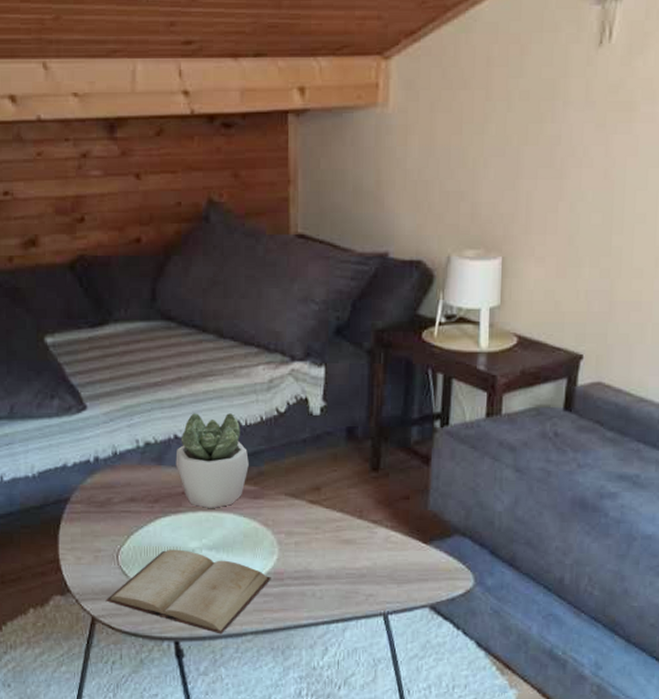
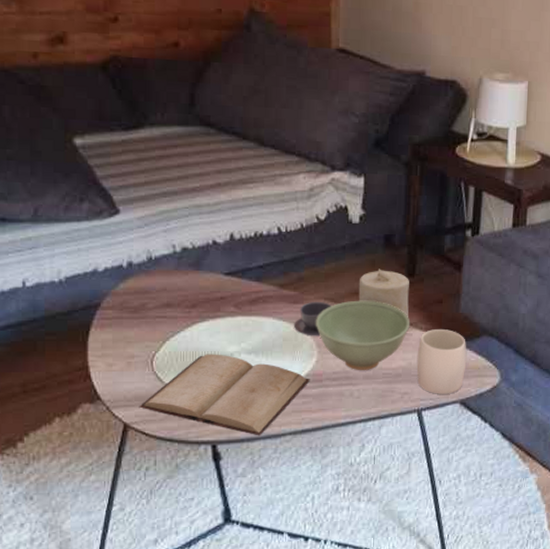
succulent plant: present [175,413,249,508] -> none [214,219,289,313]
teacup: none [255,496,292,533] -> present [294,301,332,336]
bowl: none [275,496,375,569] -> present [315,300,411,370]
candle: none [320,463,373,514] -> present [358,268,409,317]
mug: none [382,528,437,598] -> present [416,329,467,394]

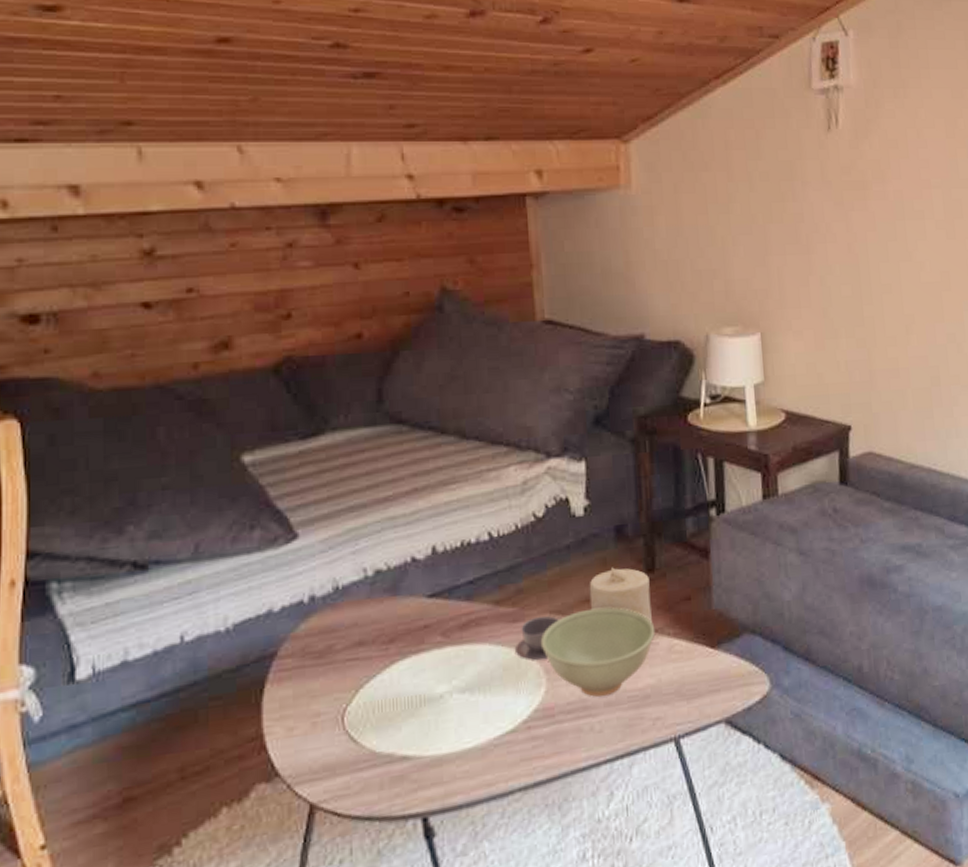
book: present [139,354,310,436] -> none [328,697,540,799]
mug: present [416,329,467,394] -> none [666,631,728,715]

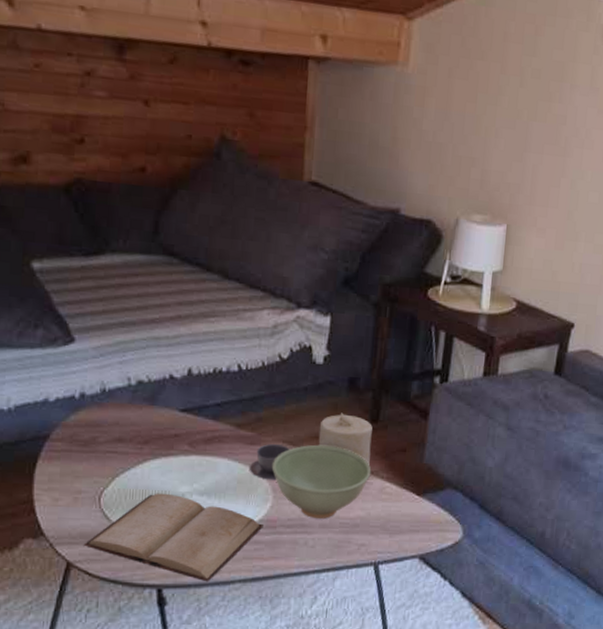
book: none [328,697,540,799] -> present [83,493,263,582]

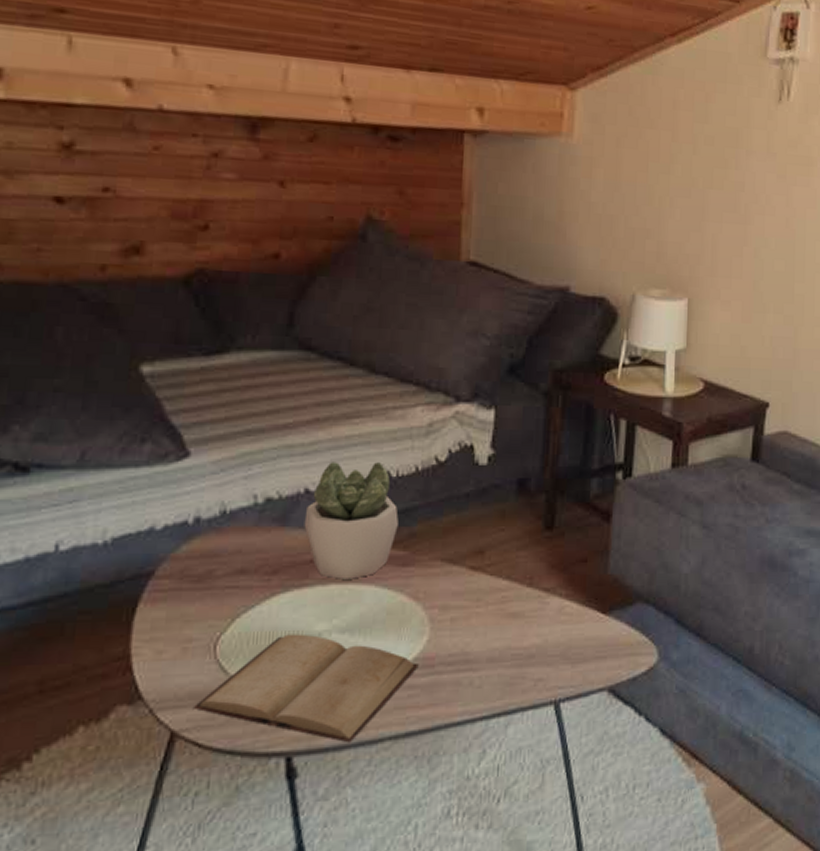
succulent plant: none [169,353,248,452] -> present [304,462,399,579]
teacup: present [250,443,290,481] -> none [402,562,450,608]
bowl: present [271,444,372,519] -> none [428,560,548,651]
candle: present [318,412,373,465] -> none [483,520,547,581]

